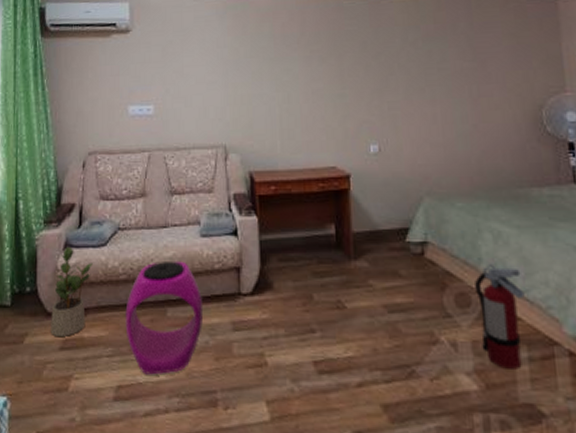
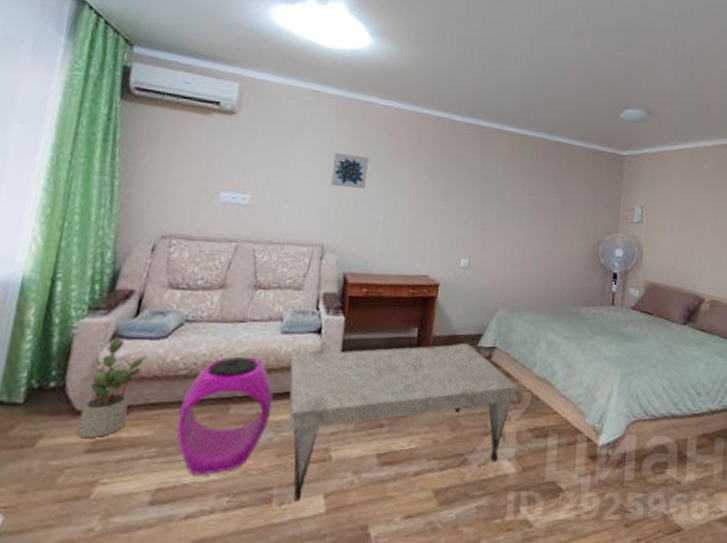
coffee table: none [214,239,466,407] -> present [289,343,519,501]
wall art: none [222,51,257,86] -> present [331,152,369,190]
fire extinguisher: present [475,263,525,370] -> none [524,367,563,454]

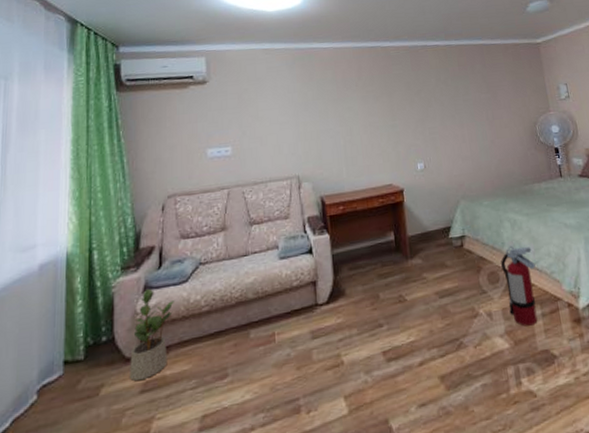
stool: present [176,356,273,475] -> none [208,284,285,398]
coffee table: present [289,343,519,501] -> none [292,237,496,408]
wall art: present [331,152,369,190] -> none [293,94,324,125]
fire extinguisher: none [524,367,563,454] -> present [501,245,538,327]

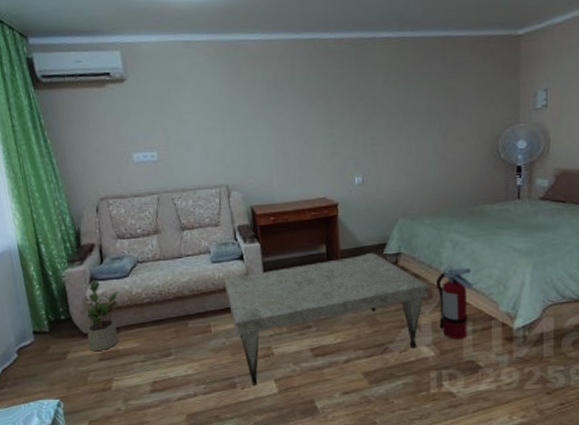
coffee table: none [292,237,496,408] -> present [225,253,429,386]

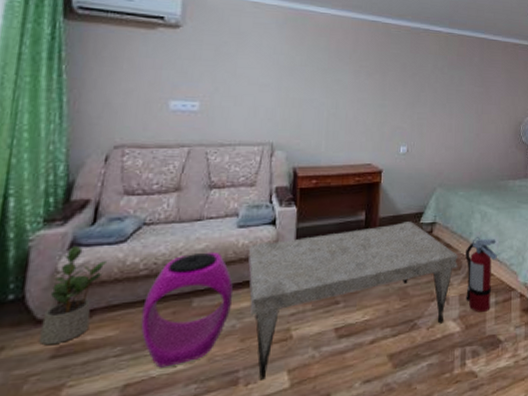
stool: none [152,283,220,371] -> present [140,251,234,368]

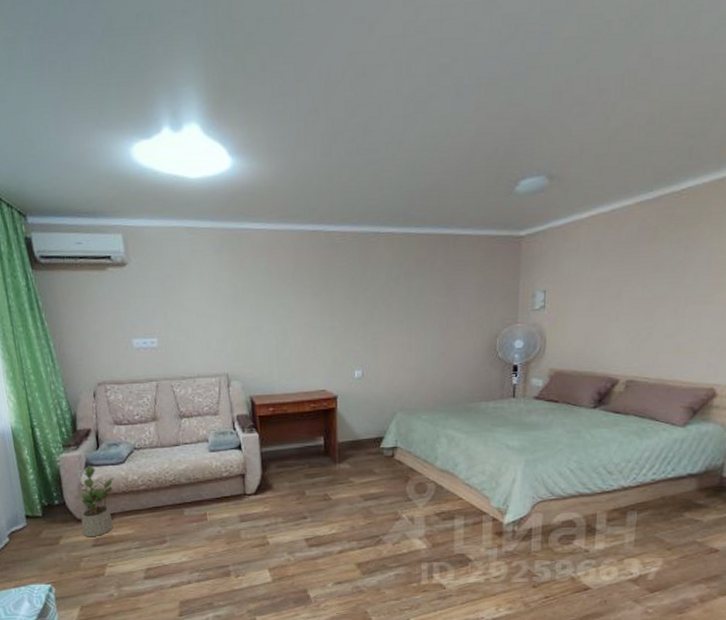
stool: present [140,251,234,368] -> none [147,472,216,559]
coffee table: present [248,222,458,380] -> none [222,446,423,574]
fire extinguisher: present [466,236,497,312] -> none [431,460,467,533]

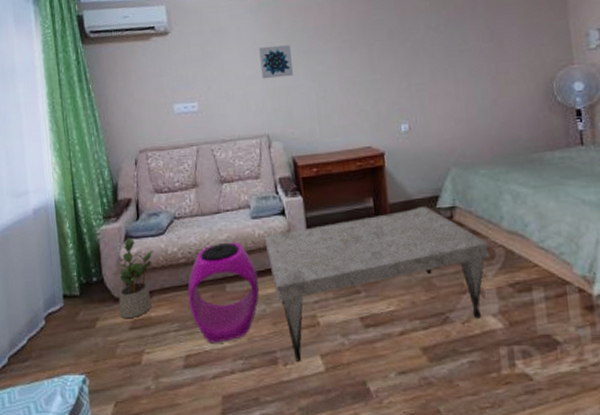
stool: none [147,472,216,559] -> present [187,241,260,343]
wall art: none [221,285,255,319] -> present [259,45,294,79]
coffee table: none [222,446,423,574] -> present [265,207,491,362]

